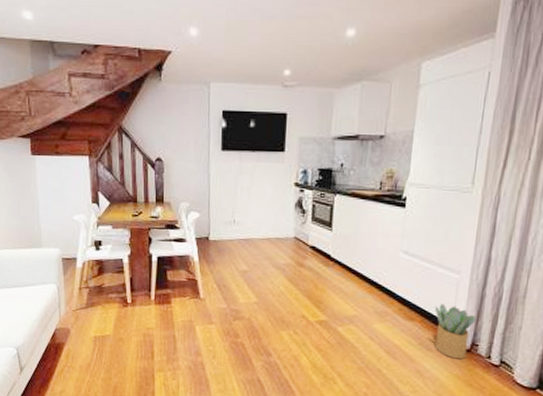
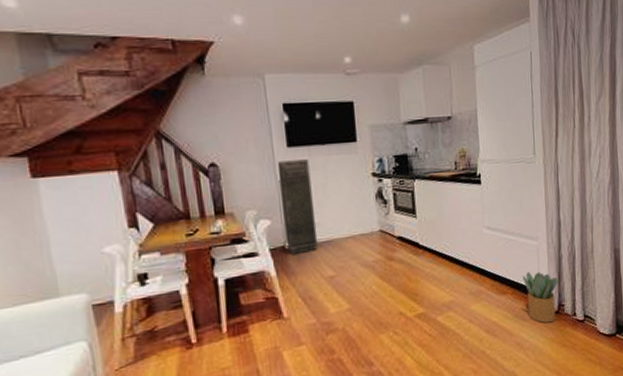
storage cabinet: none [209,162,239,247] -> present [278,159,318,256]

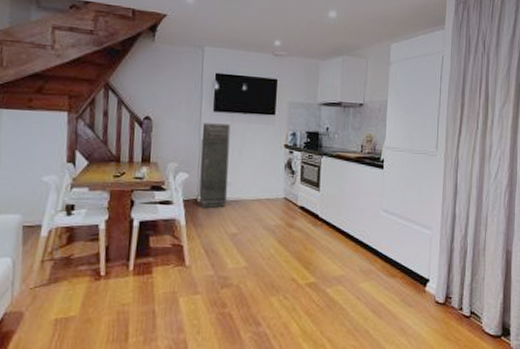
potted plant: present [522,272,559,324] -> none [413,259,449,313]

